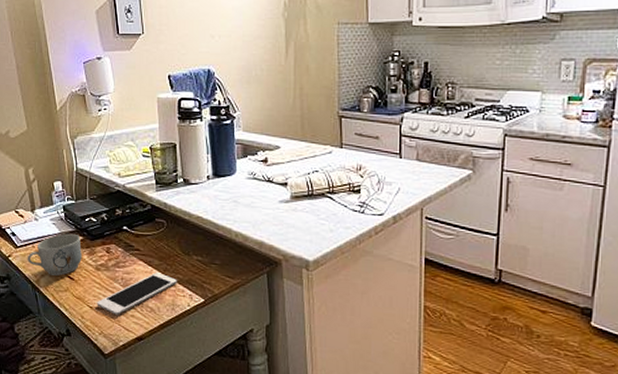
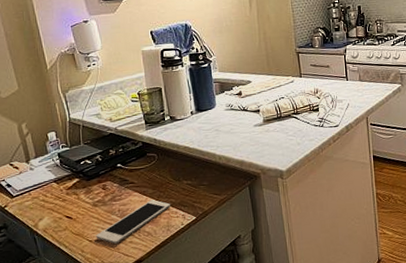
mug: present [27,233,82,276] -> none [24,176,79,218]

